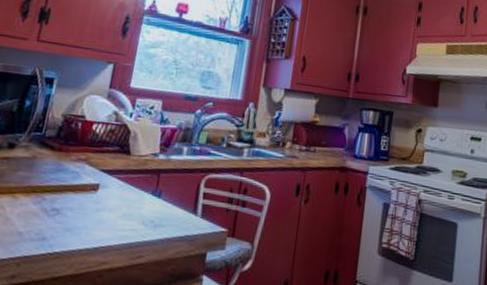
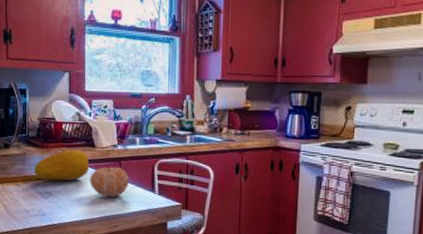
fruit: none [41,155,120,195] -> present [34,149,90,181]
fruit: none [115,179,168,219] -> present [90,166,130,198]

